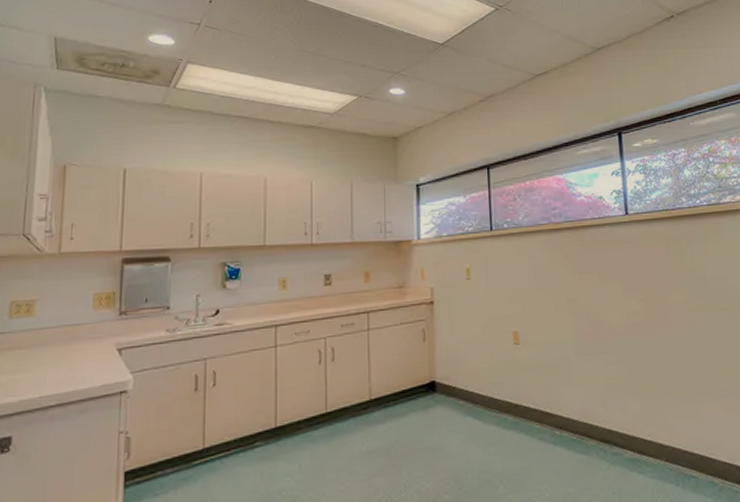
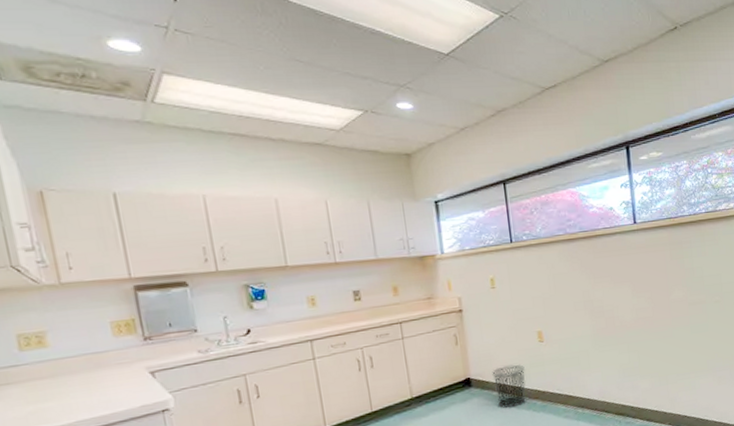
waste bin: none [460,369,497,422] -> present [492,364,527,408]

